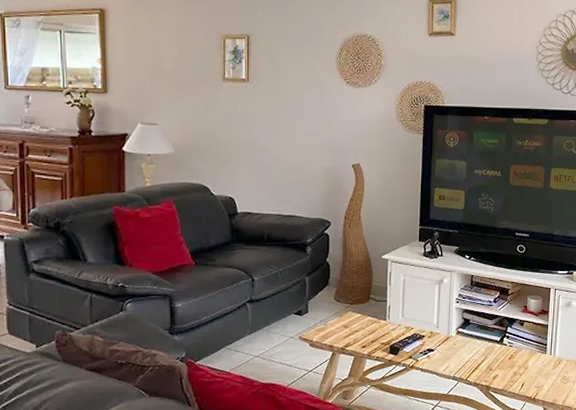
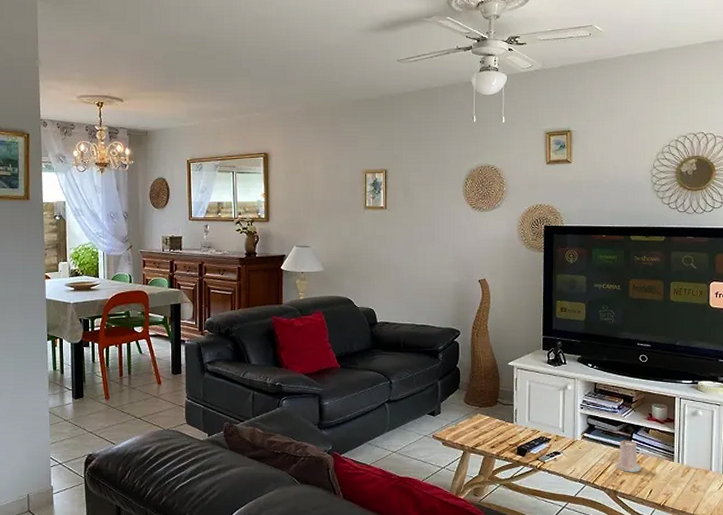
candle: none [489,333,514,367] -> present [615,440,641,472]

